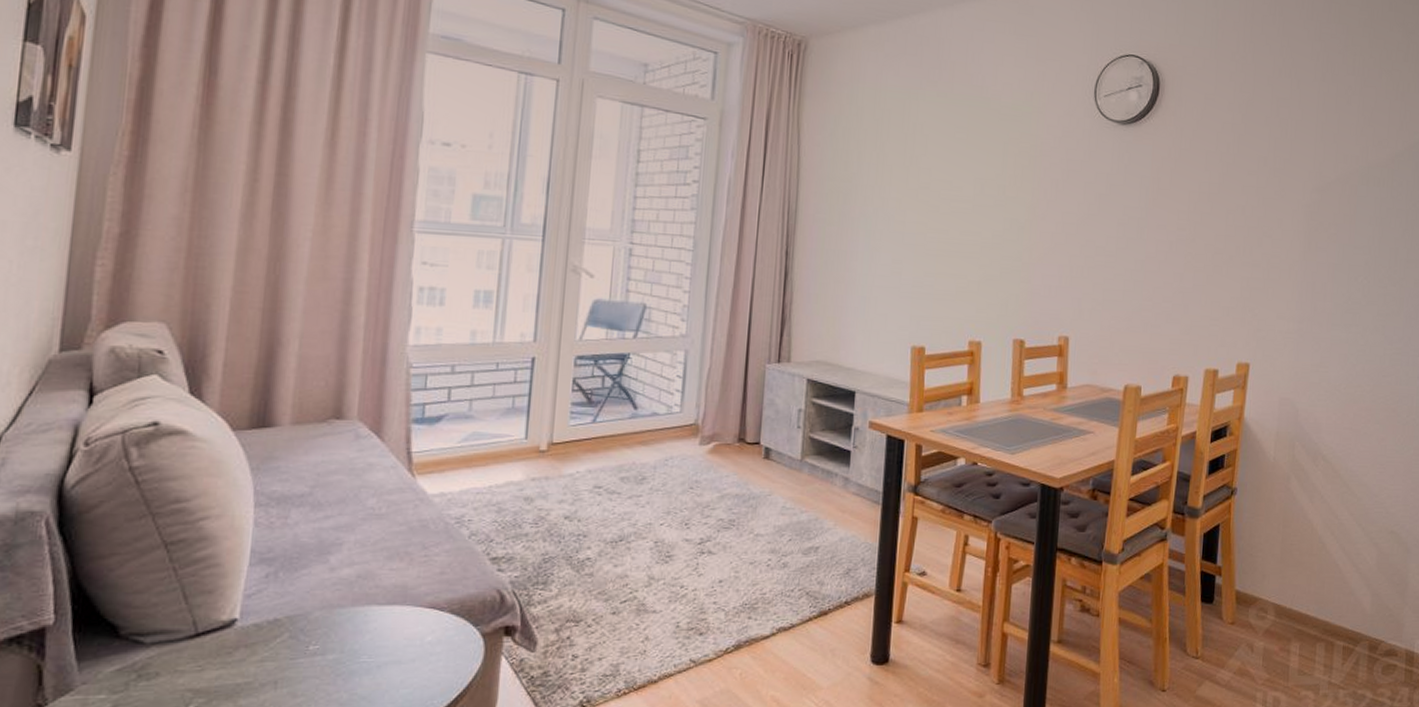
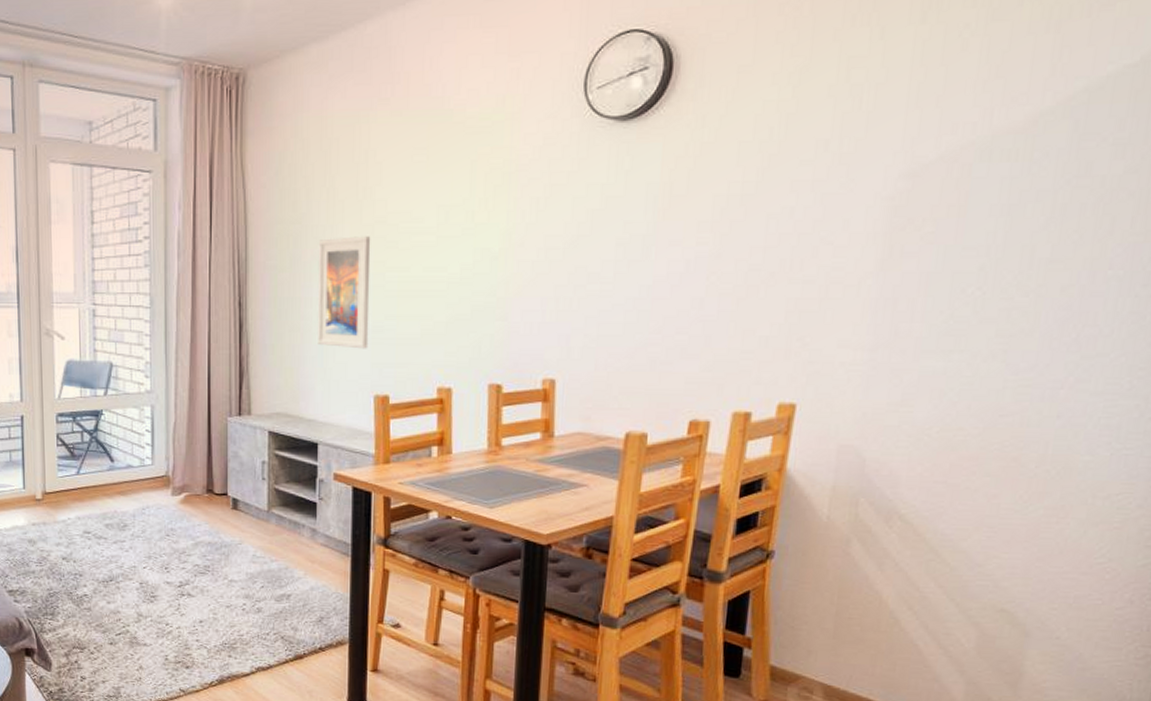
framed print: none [861,198,915,302] -> present [318,236,371,349]

